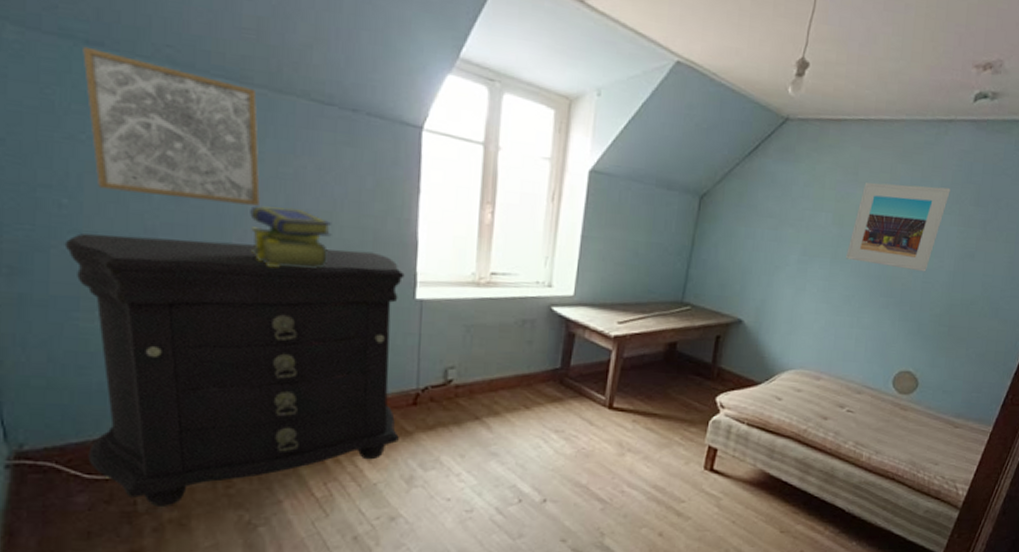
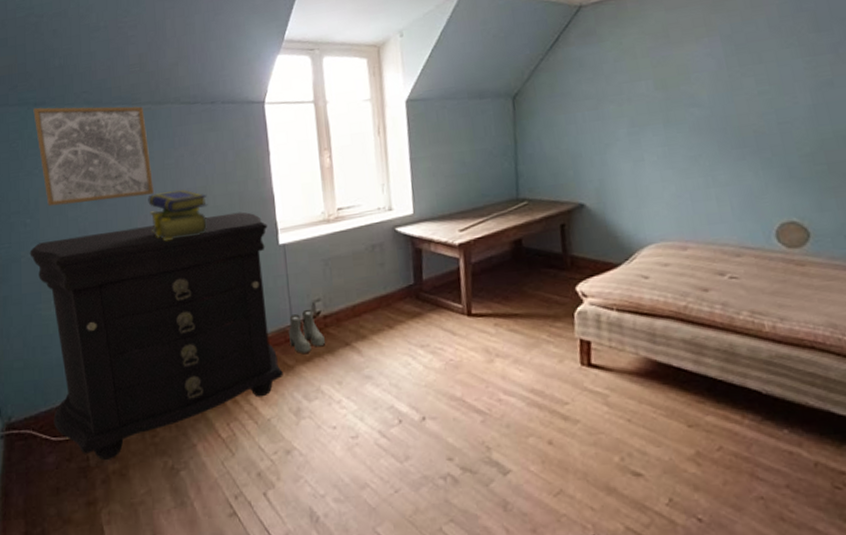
boots: none [411,375,453,421] -> present [288,309,325,354]
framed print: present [846,182,951,272] -> none [679,23,782,120]

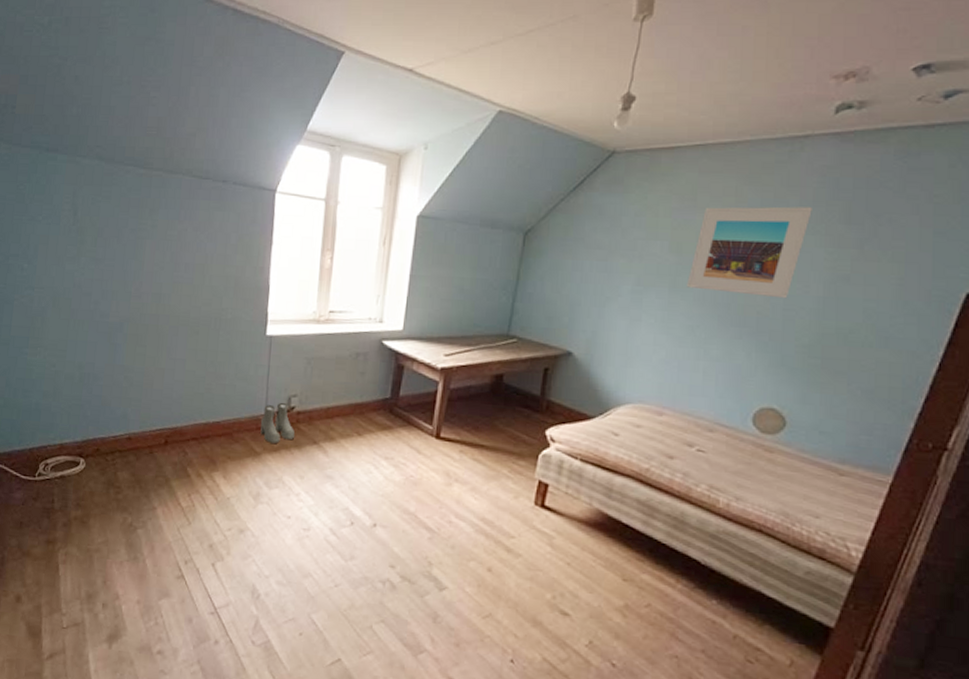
dresser: present [29,212,283,460] -> none [23,289,258,506]
wall art: present [33,106,154,207] -> none [44,153,155,262]
stack of books: present [148,189,208,240] -> none [145,262,203,311]
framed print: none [679,23,782,120] -> present [687,206,812,299]

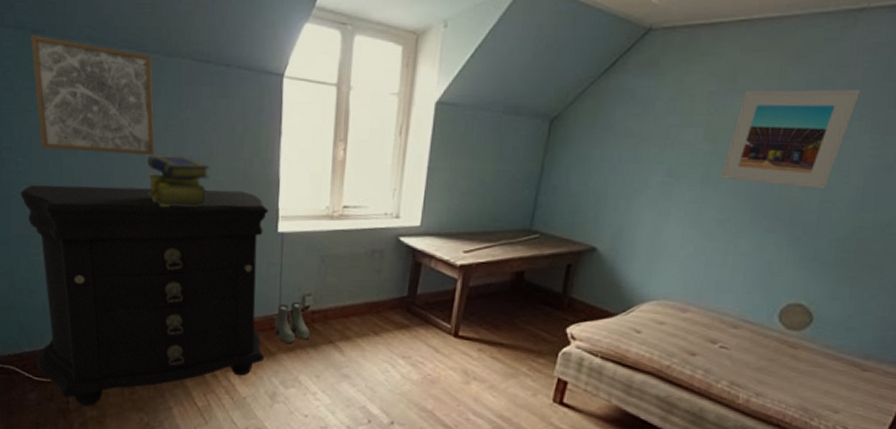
dresser: none [23,289,258,506] -> present [20,185,269,406]
wall art: none [44,153,155,262] -> present [31,34,155,155]
stack of books: none [145,262,203,311] -> present [147,155,210,207]

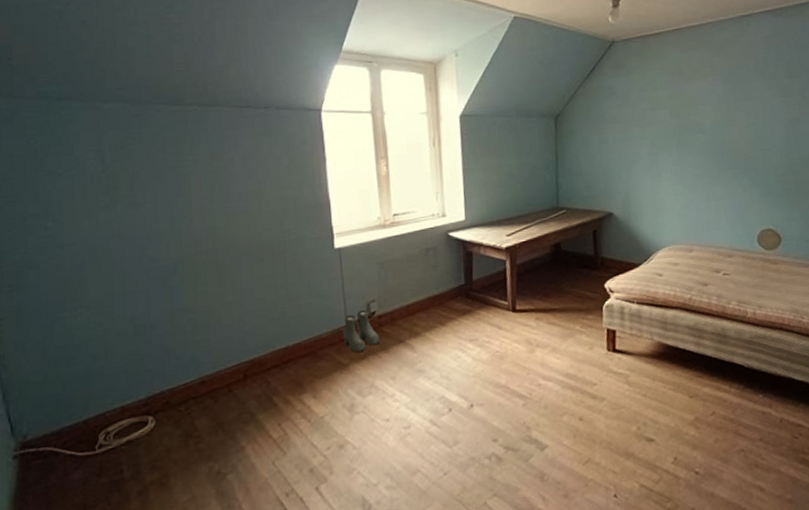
dresser: present [20,185,269,406] -> none [51,216,337,472]
wall art: present [31,34,155,155] -> none [56,102,200,209]
stack of books: present [147,155,210,207] -> none [193,193,260,245]
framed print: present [720,89,860,190] -> none [688,68,765,144]

